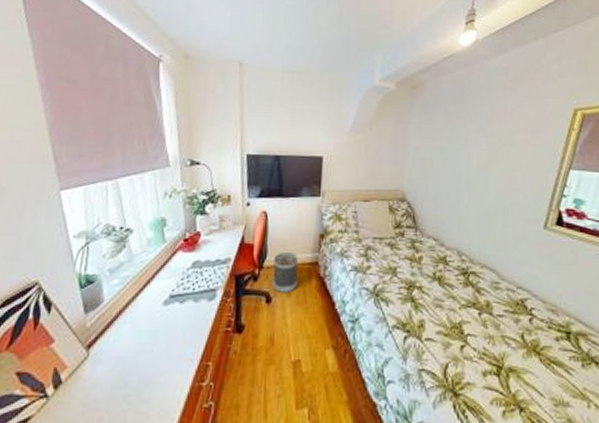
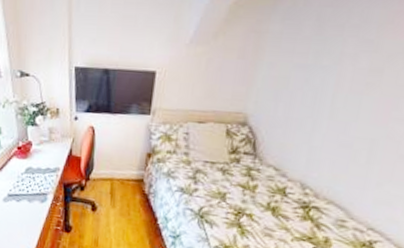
wastebasket: present [272,252,298,293] -> none [98,167,123,205]

